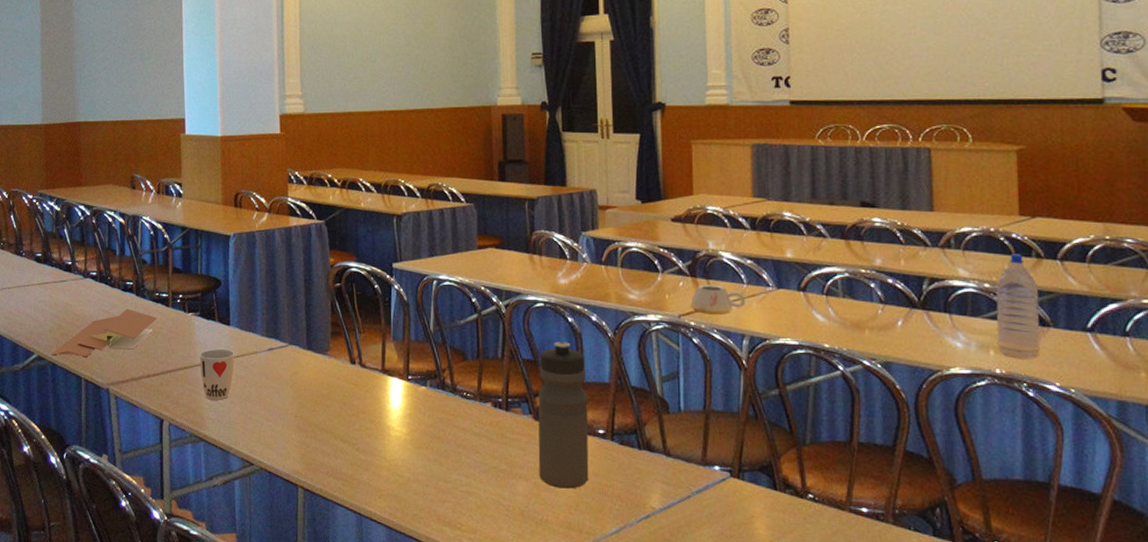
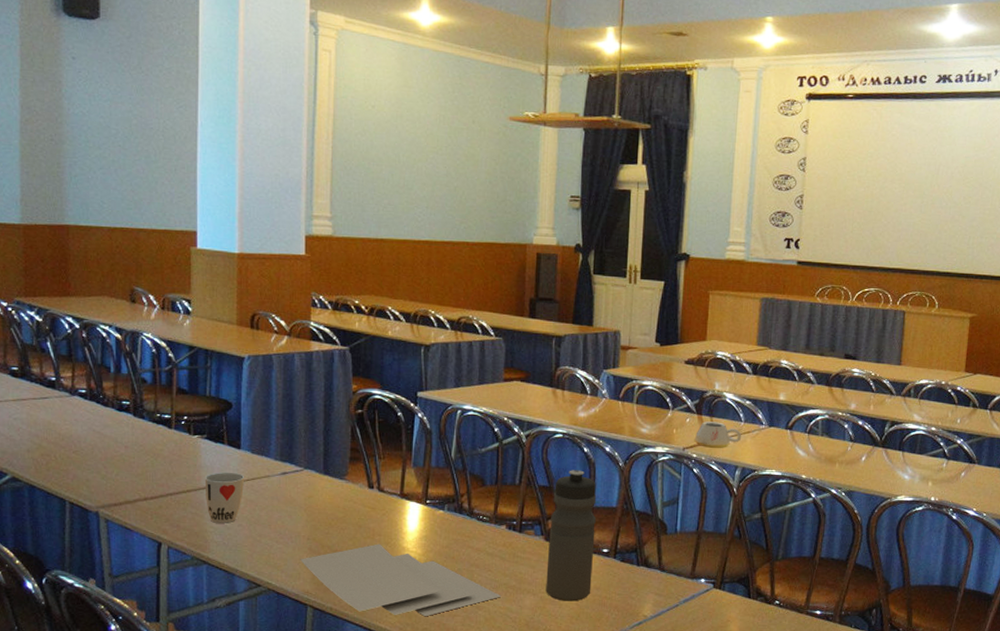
papers: present [50,308,157,358] -> none [27,429,157,480]
papers: none [289,422,493,502] -> present [300,543,502,617]
water bottle: present [996,254,1041,359] -> none [934,403,971,490]

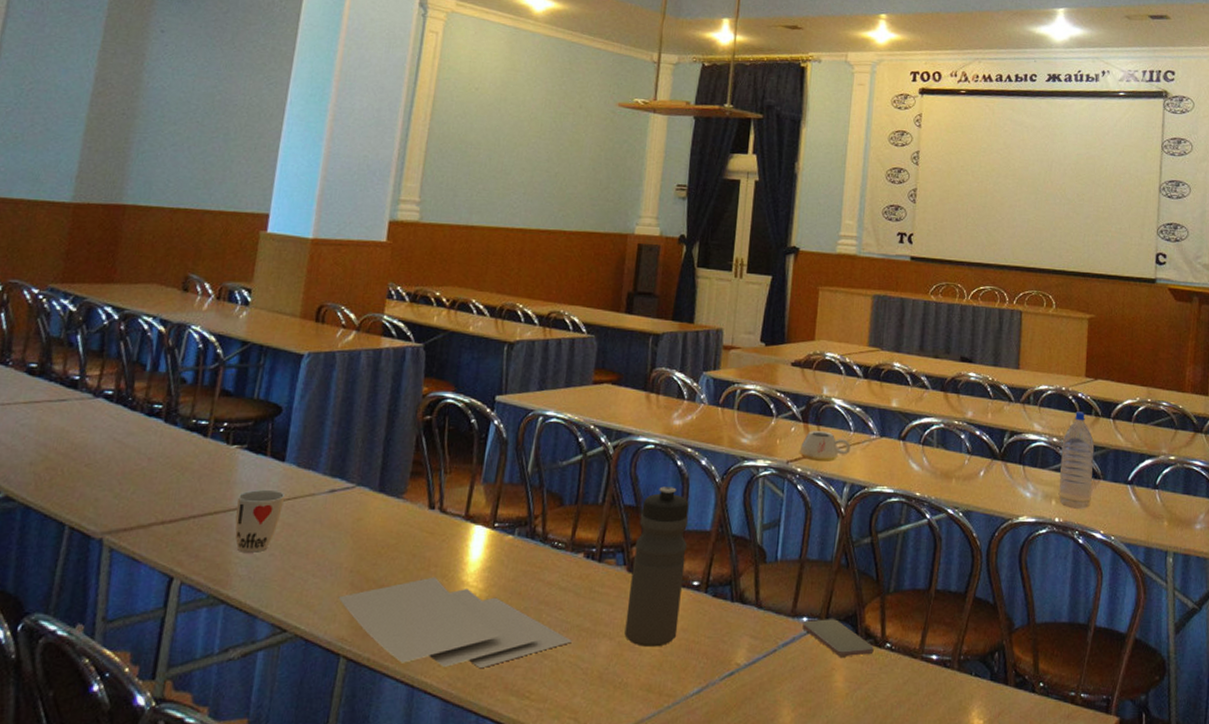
smartphone: none [701,580,764,612] -> present [802,619,874,657]
water bottle: none [934,403,971,490] -> present [1058,411,1095,509]

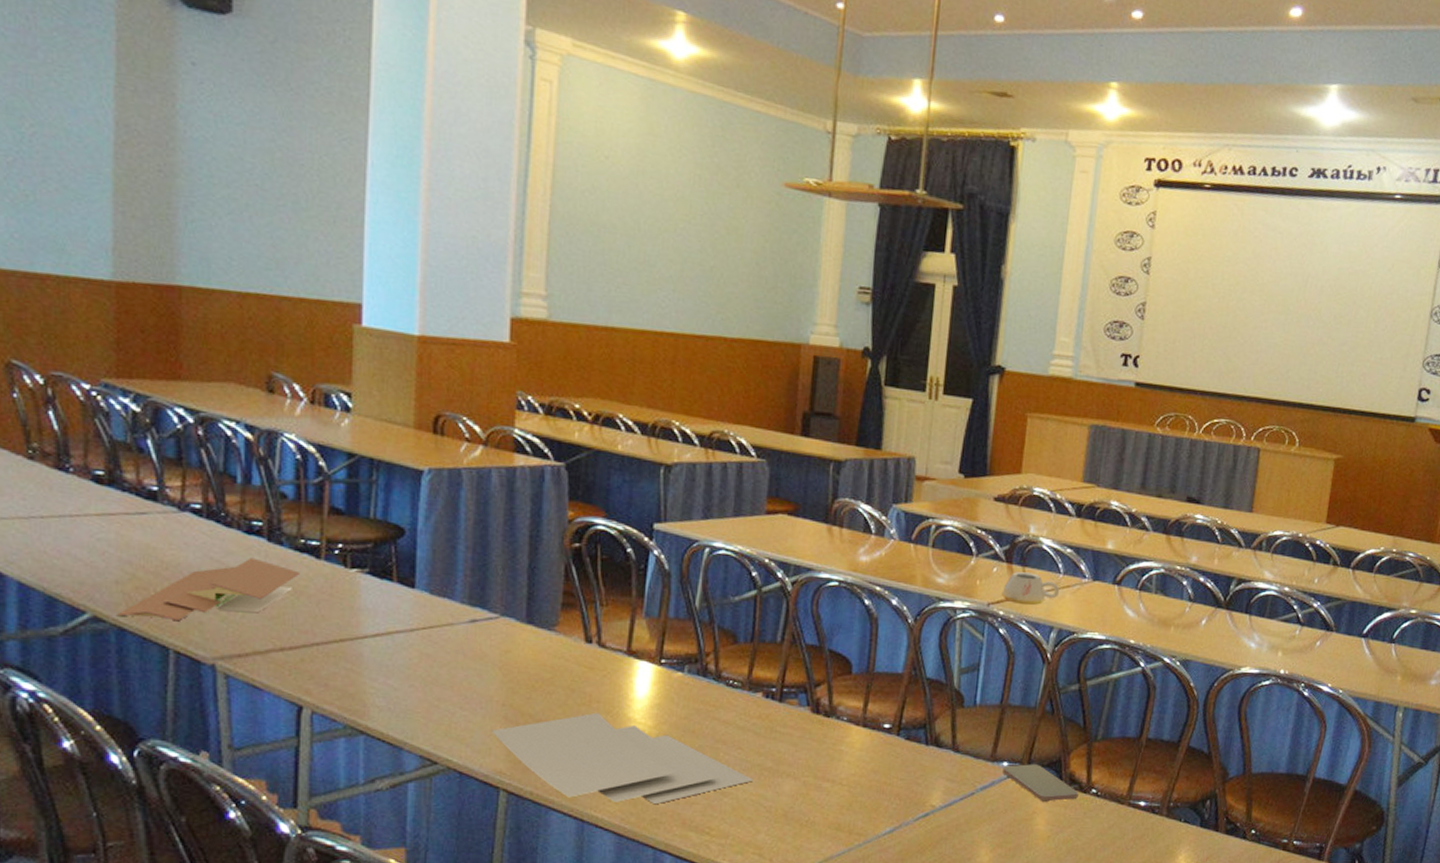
papers: none [24,437,188,499] -> present [115,557,299,622]
cup: present [235,490,286,553] -> none [364,618,420,683]
water bottle: present [624,486,689,647] -> none [810,626,878,788]
water bottle: present [1058,411,1095,509] -> none [1285,560,1330,662]

